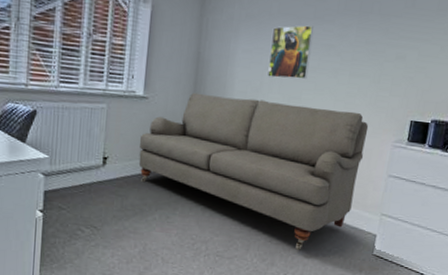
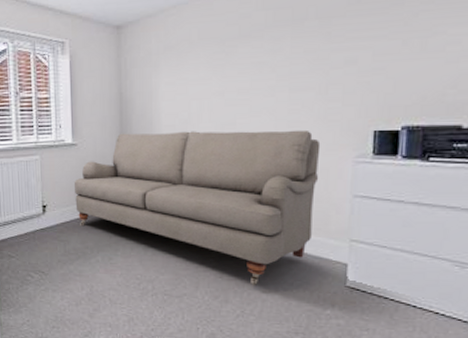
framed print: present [267,24,313,80] -> none [194,44,241,106]

